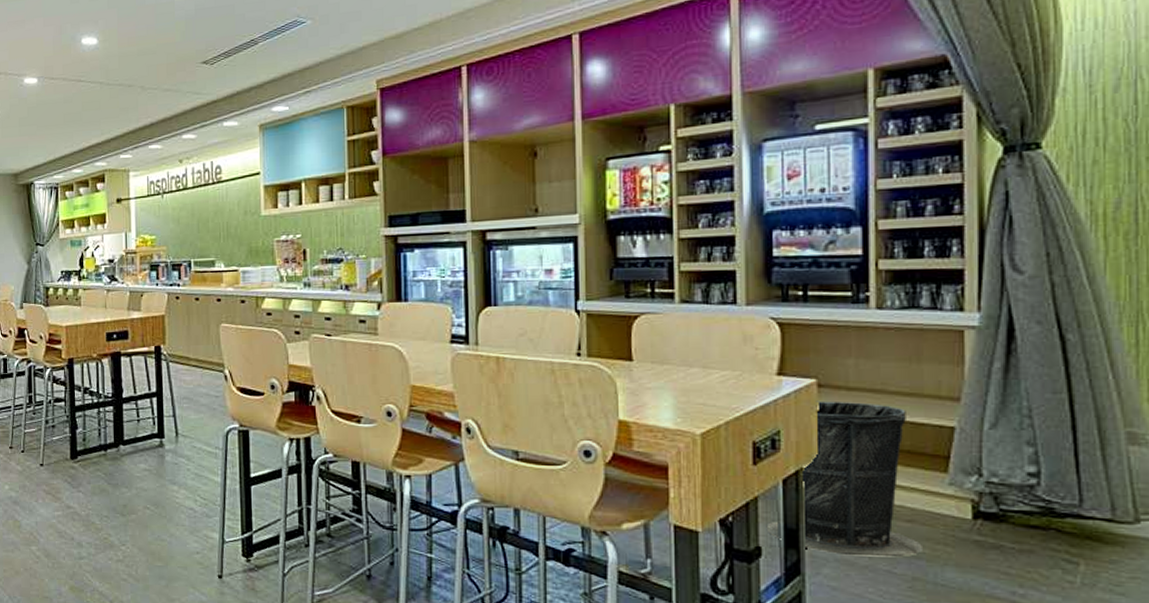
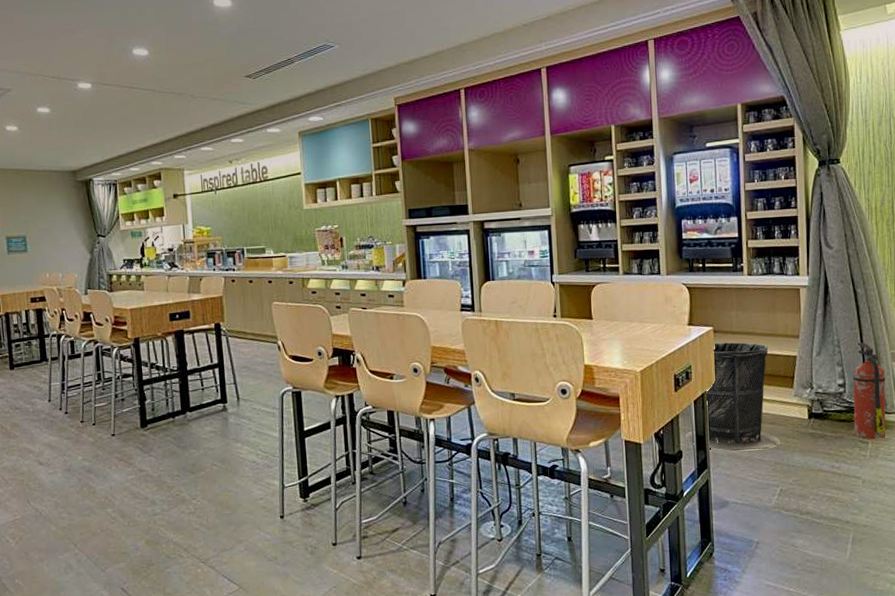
fire extinguisher: none [1053,413,1114,560] -> present [853,342,886,440]

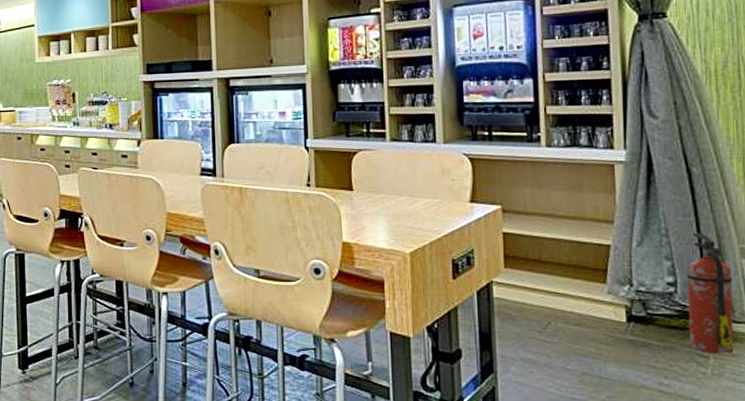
trash can: present [685,342,780,452] -> none [465,224,589,356]

